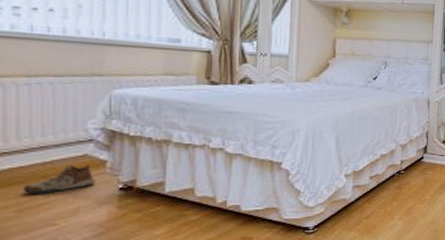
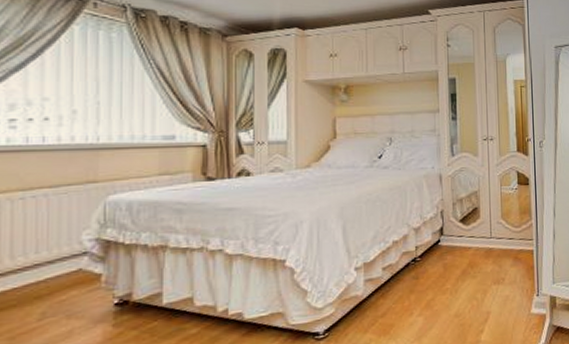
shoe: present [23,164,95,195] -> none [16,280,89,319]

